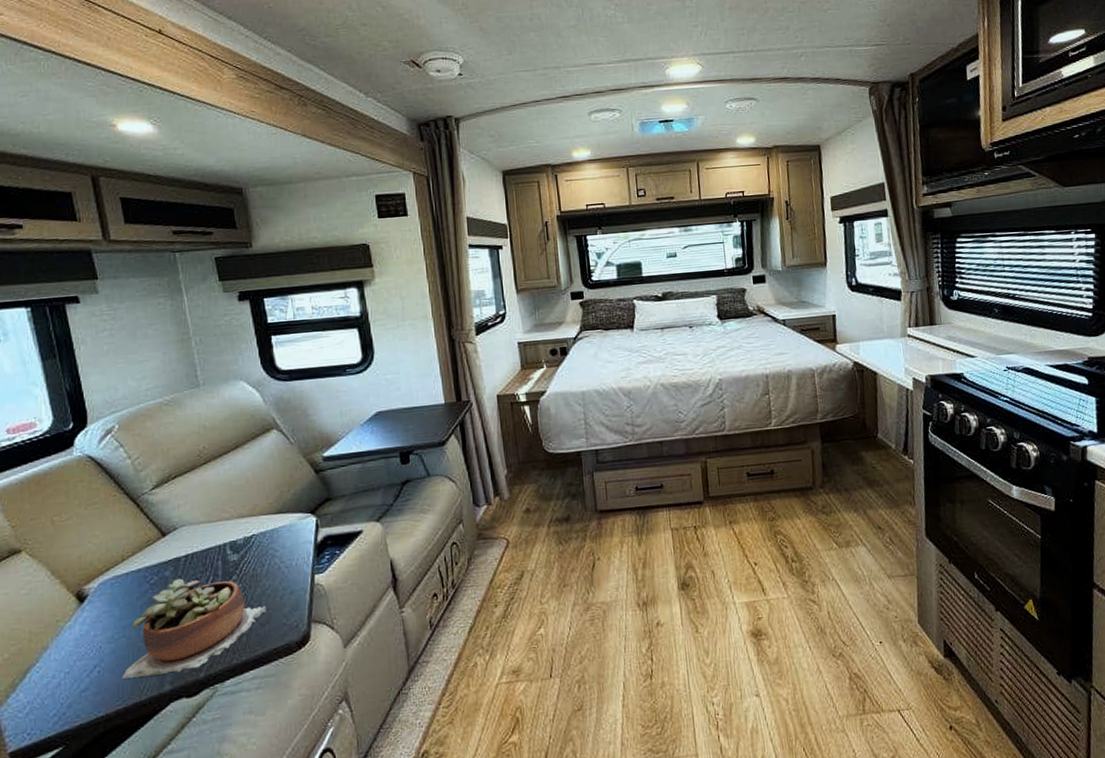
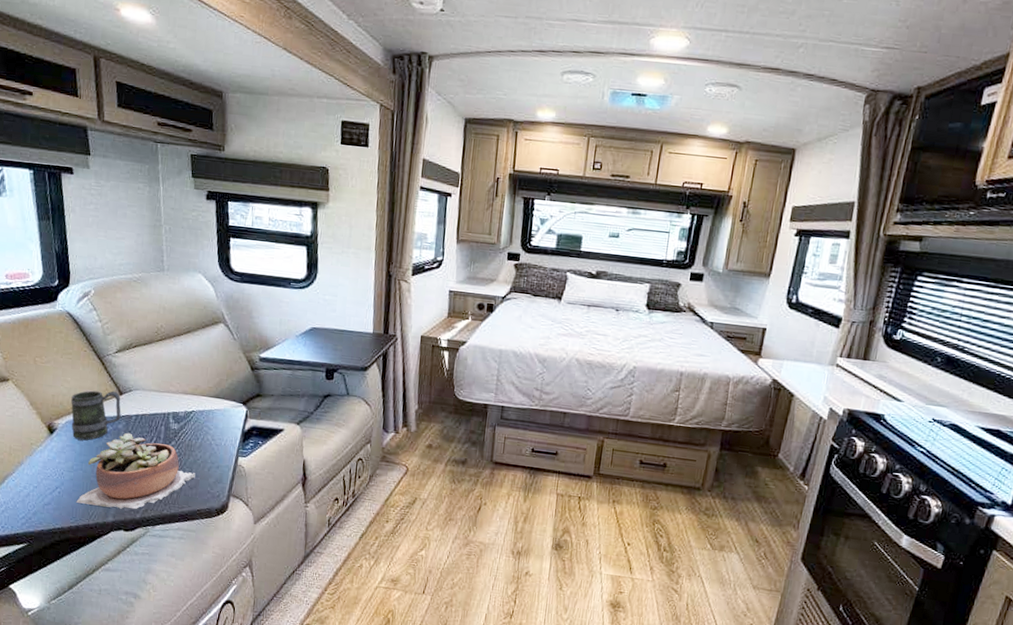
mug: none [103,533,167,602] -> present [71,390,121,441]

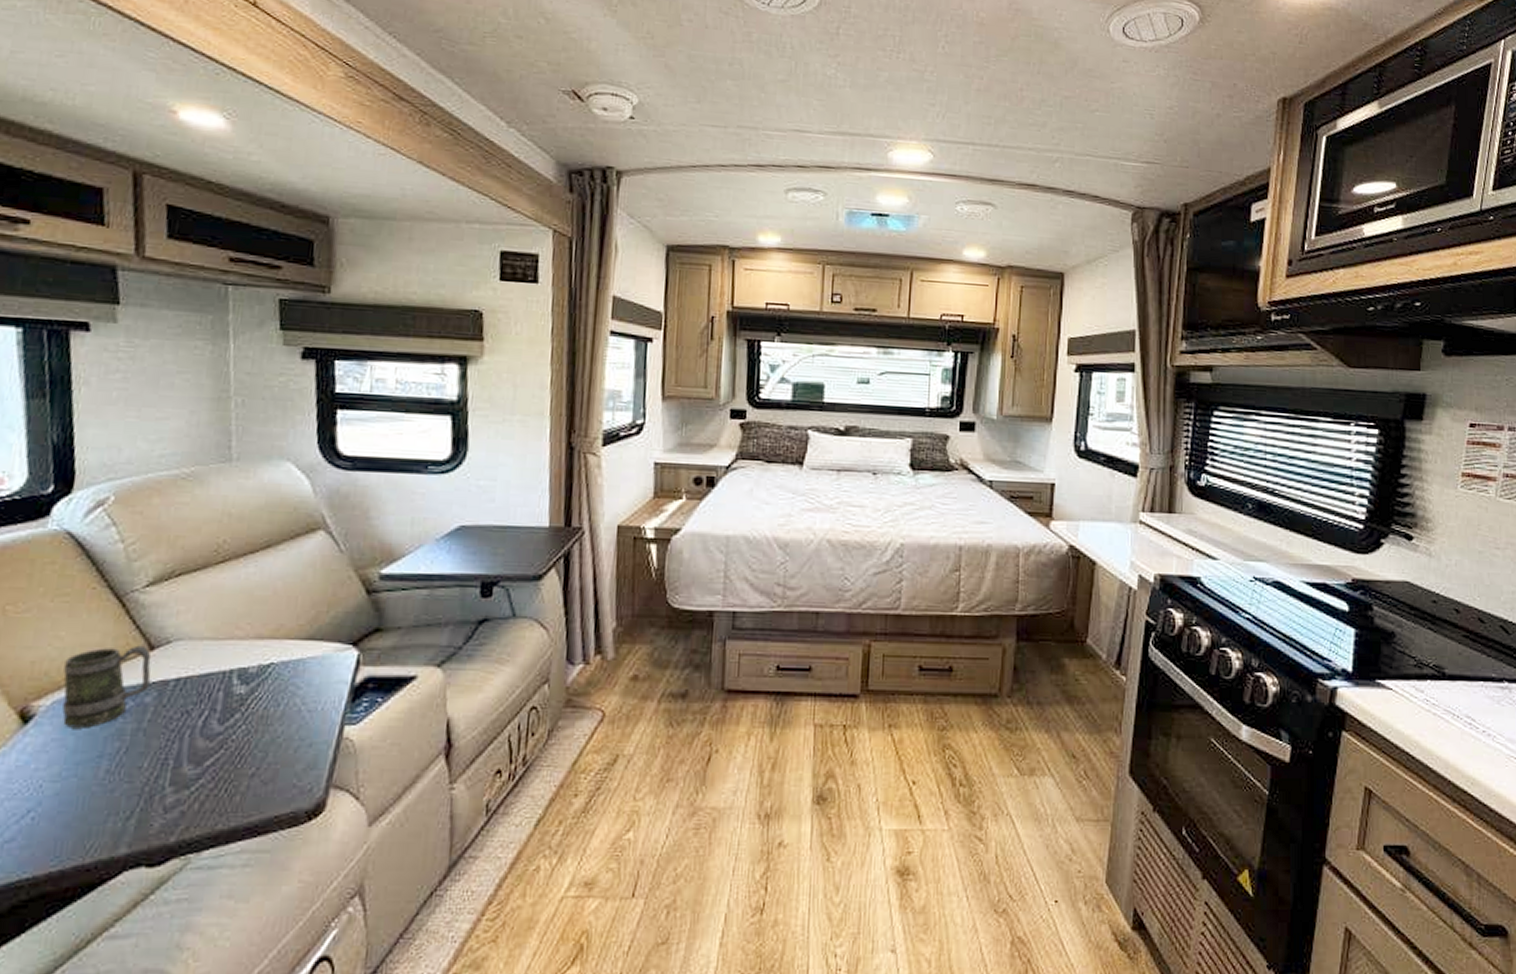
succulent plant: present [76,432,195,510] -> none [62,707,273,832]

